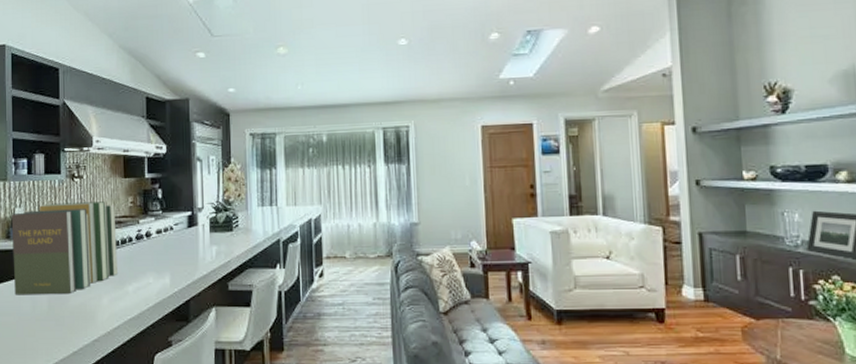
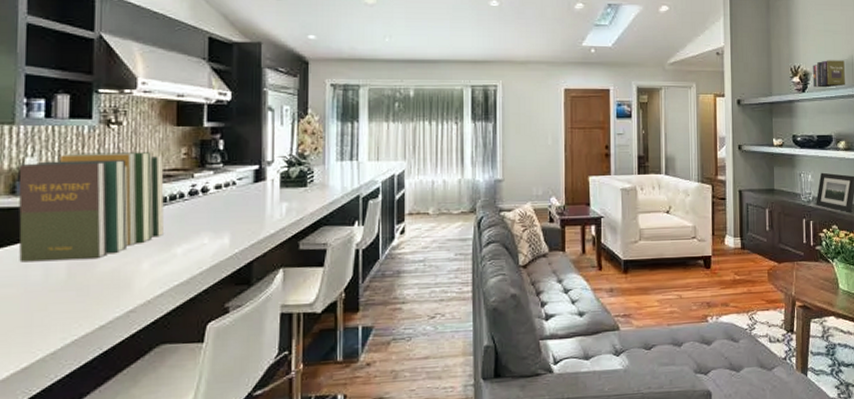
books: none [795,71,845,107] -> present [813,60,845,88]

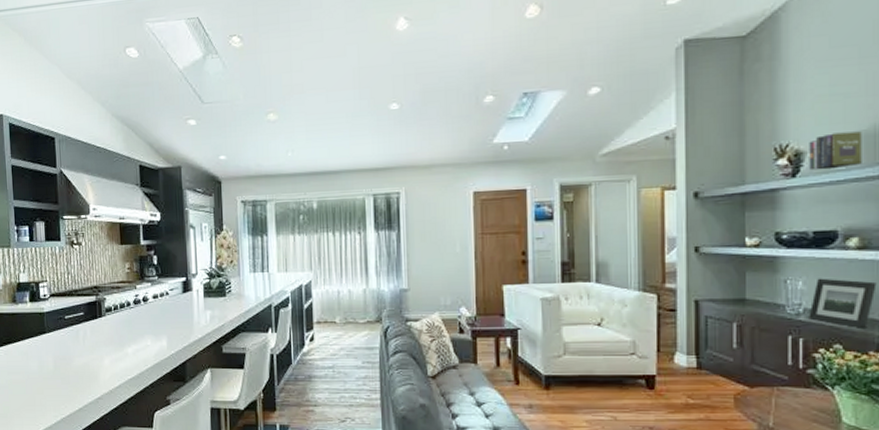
books: present [18,152,164,262] -> none [16,267,117,356]

